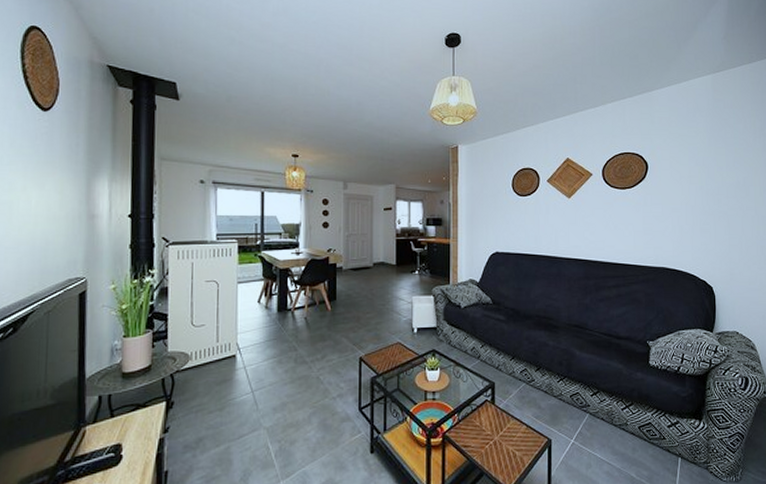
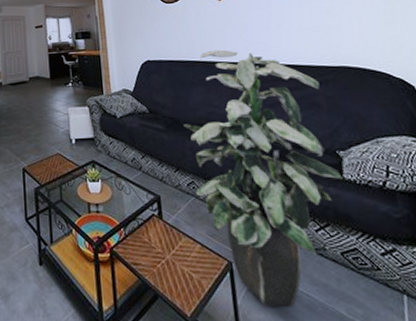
indoor plant: none [523,245,649,475] -> present [183,49,344,307]

